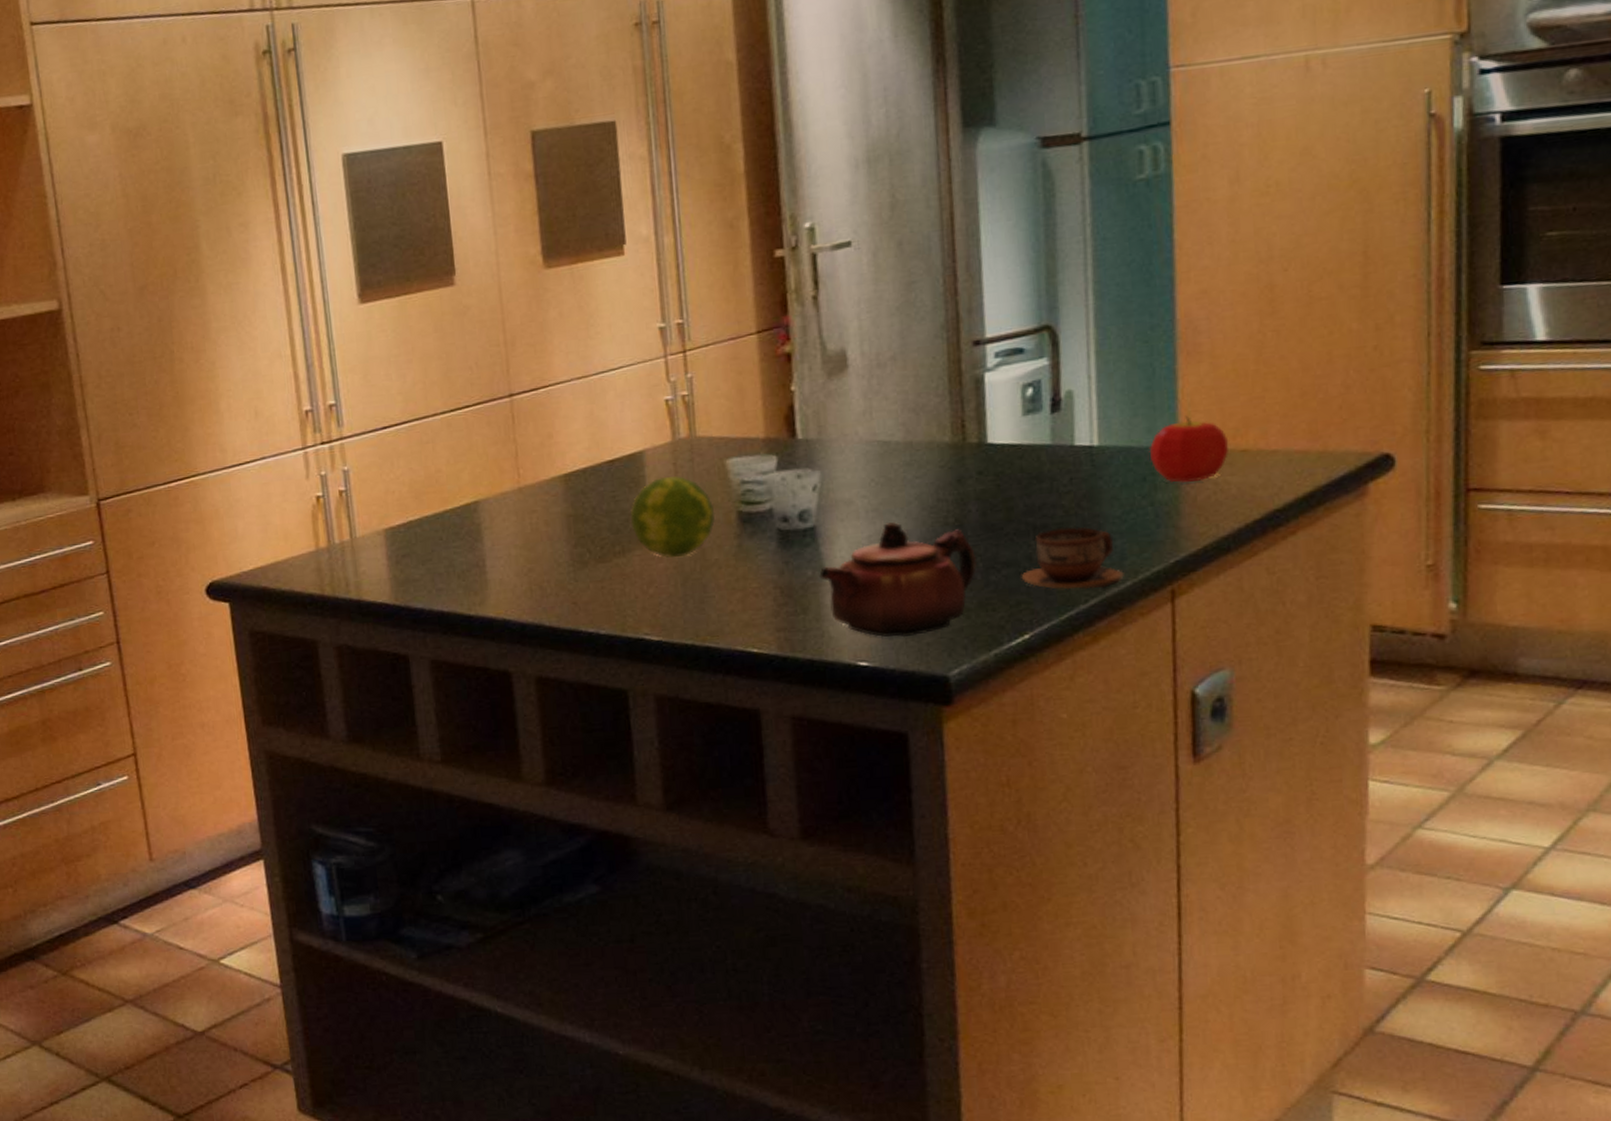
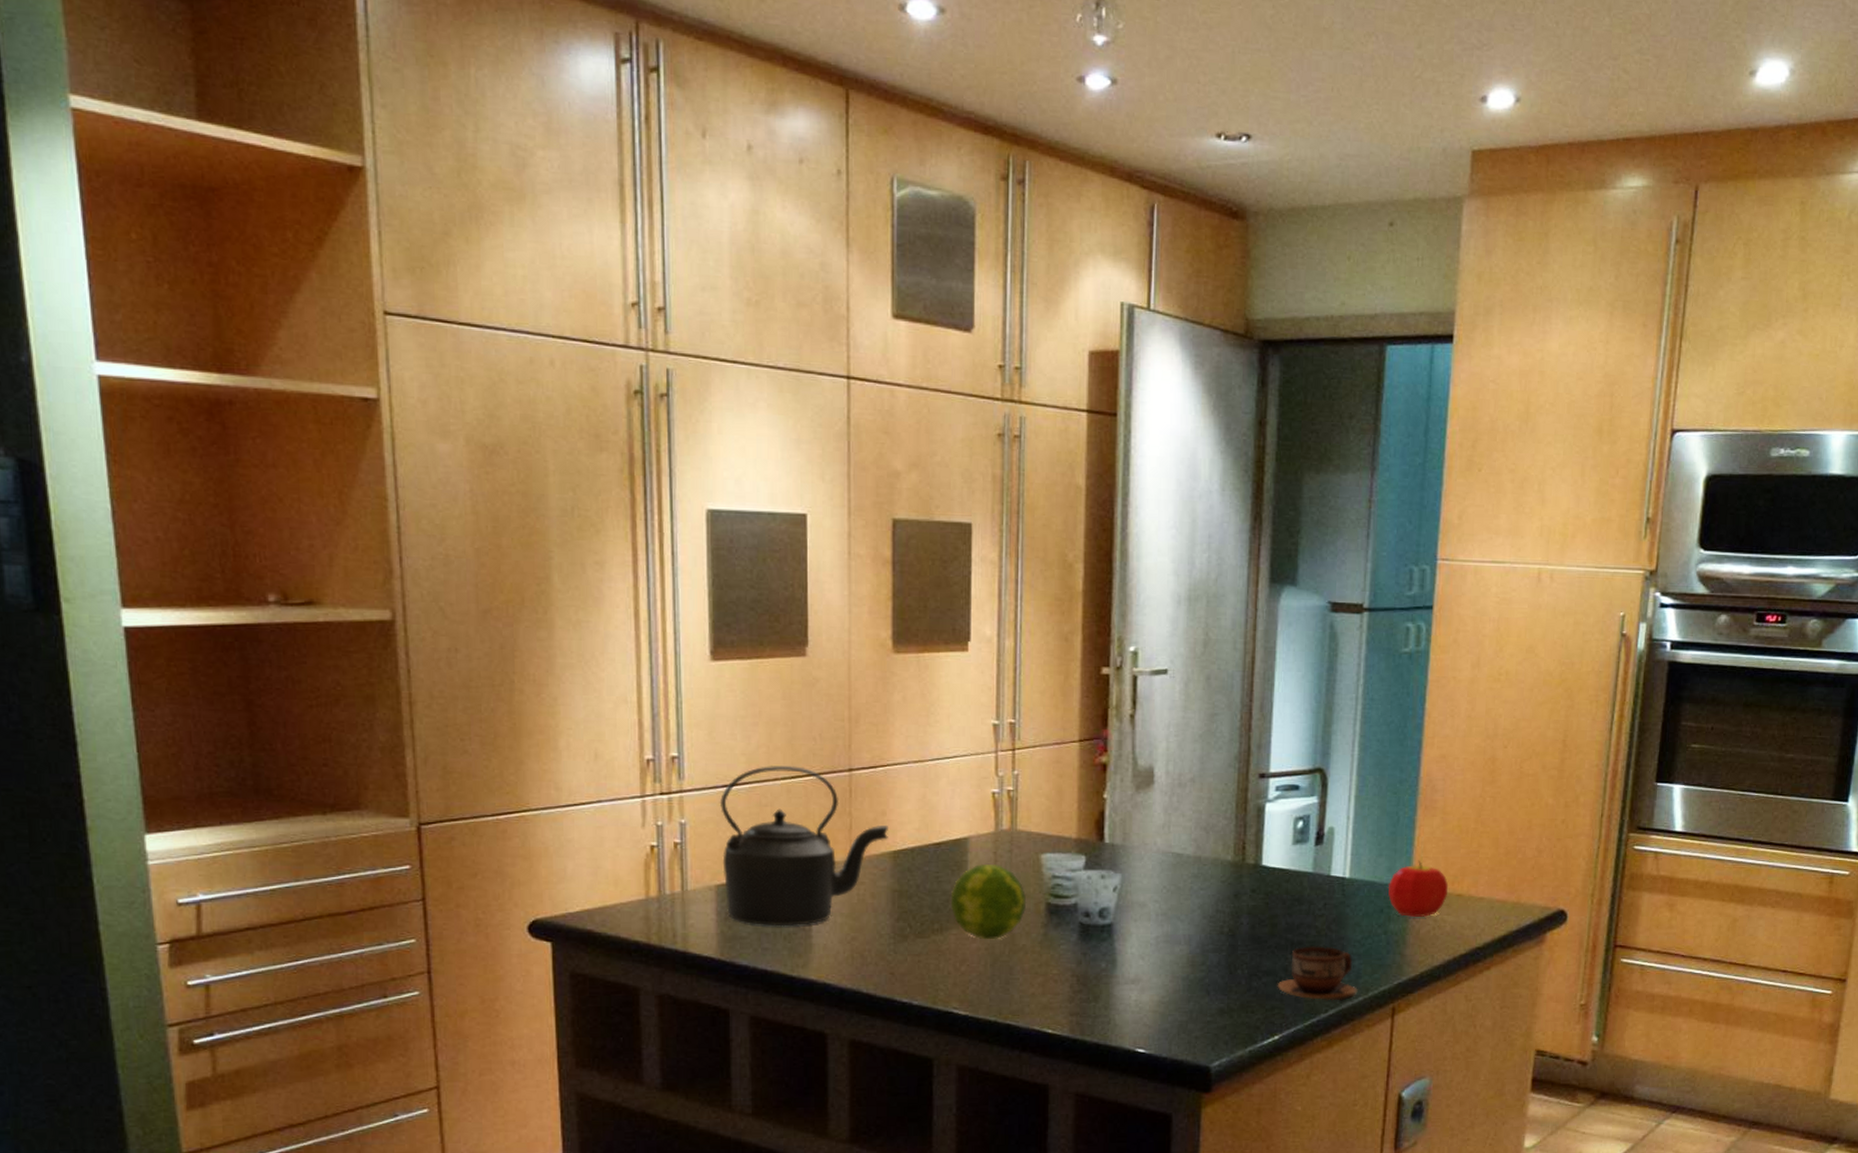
kettle: none [380,398,557,566] -> present [719,766,888,927]
teapot: present [819,522,978,638] -> none [1111,927,1244,1030]

